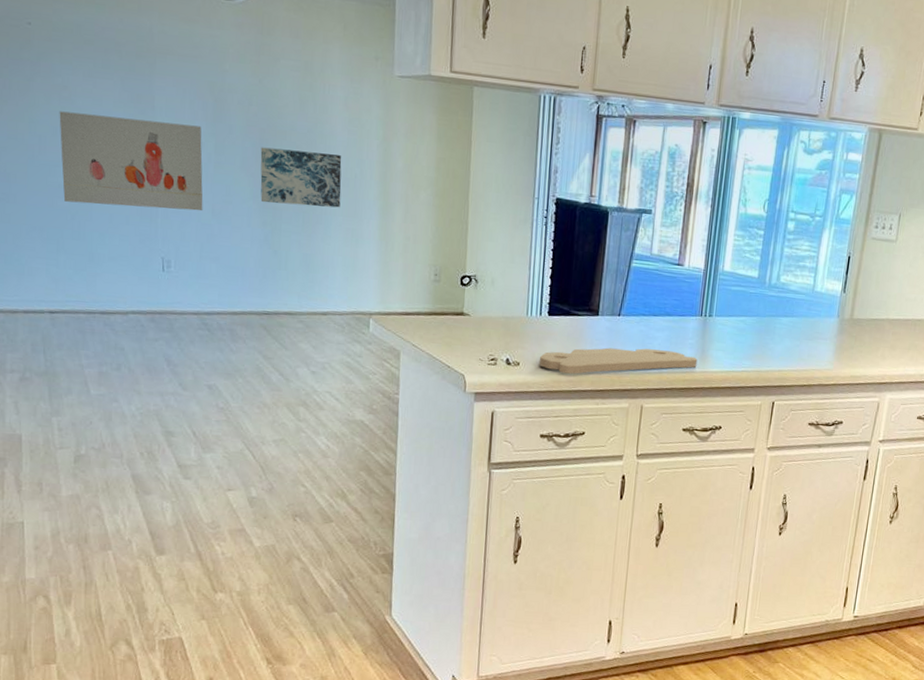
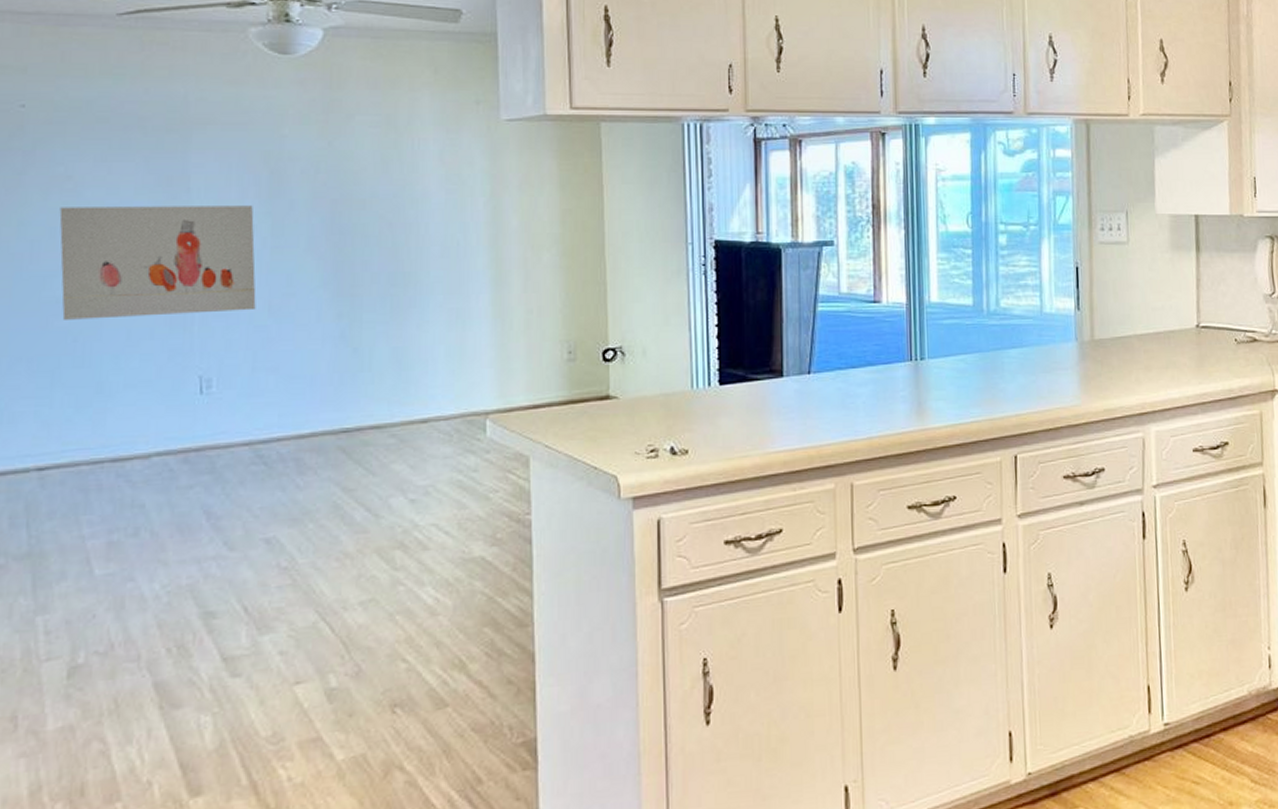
wall art: present [260,147,342,208] -> none [332,220,440,290]
cutting board: present [538,347,698,374] -> none [713,409,914,456]

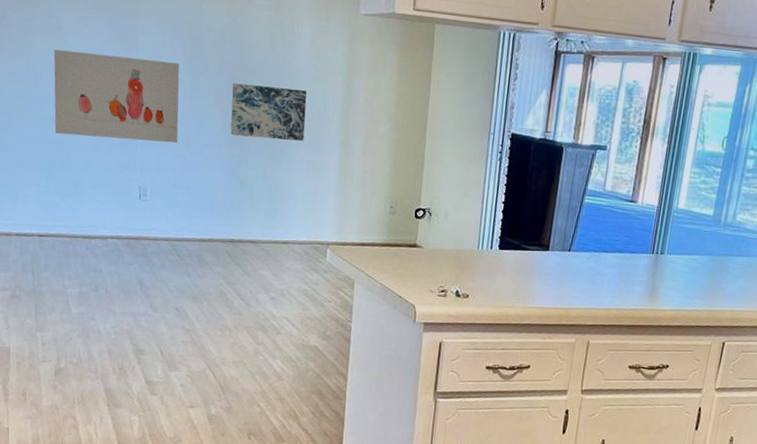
wall art: none [332,220,440,290] -> present [230,83,307,142]

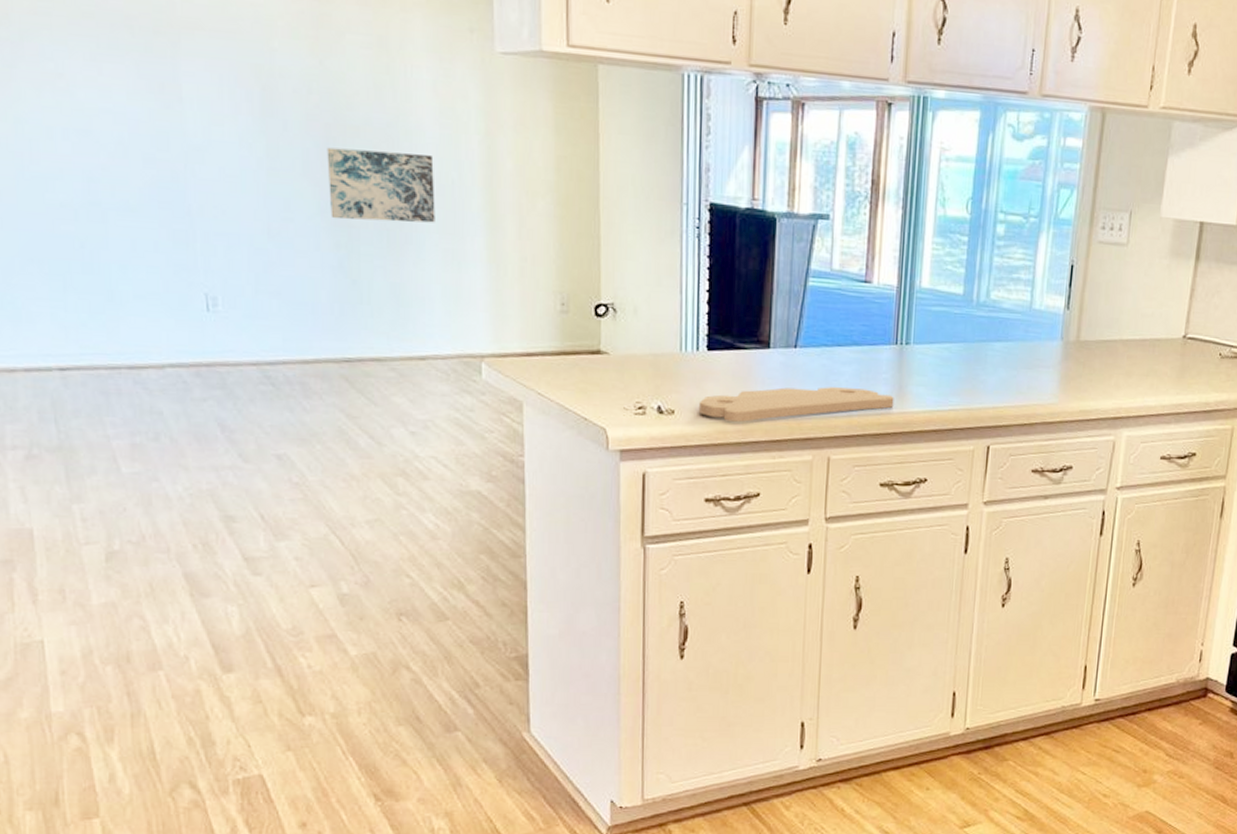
wall art: present [54,49,180,144] -> none [54,106,255,233]
cutting board: none [487,282,647,308] -> present [698,387,894,422]

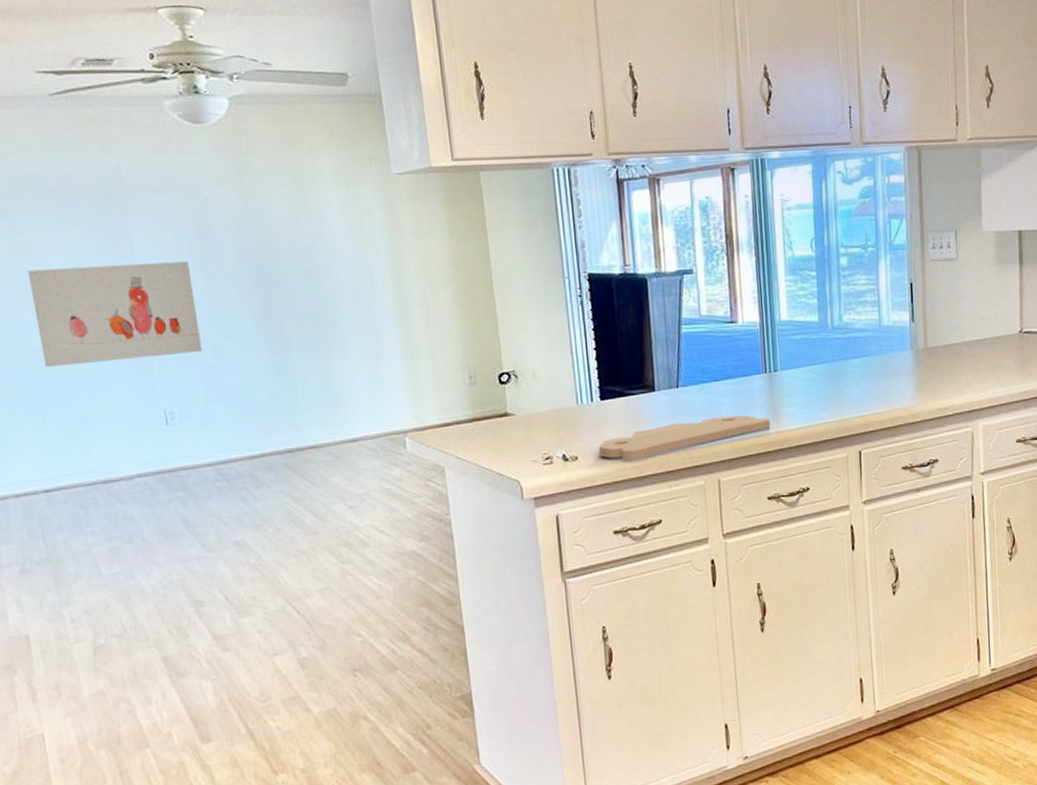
wall art: none [54,106,255,233] -> present [27,261,203,367]
wall art: present [327,147,435,223] -> none [257,267,355,332]

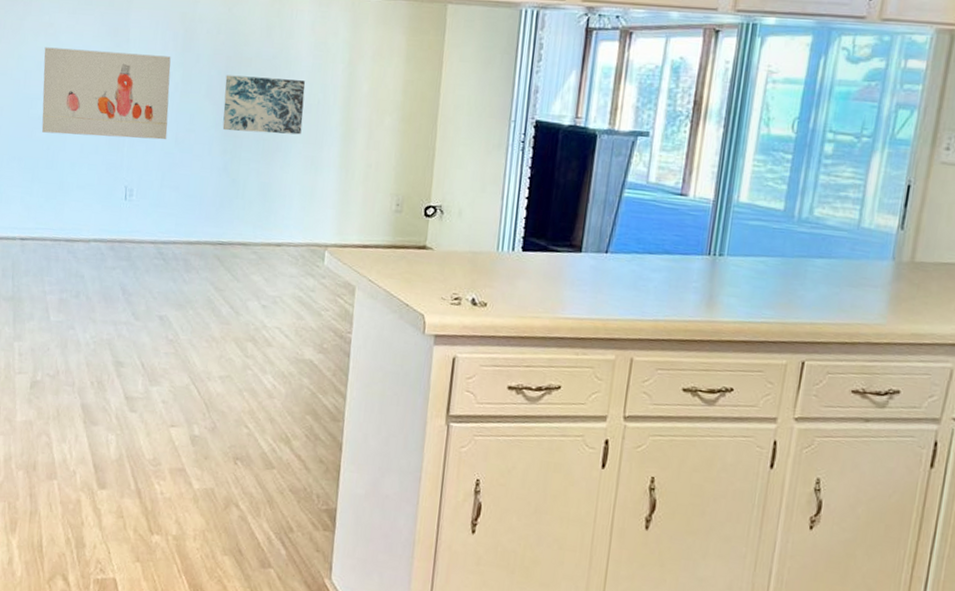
wall art: none [257,267,355,332] -> present [222,75,306,135]
cutting board: present [598,415,771,460] -> none [509,289,704,319]

